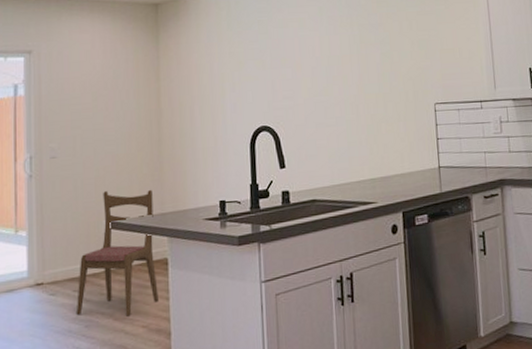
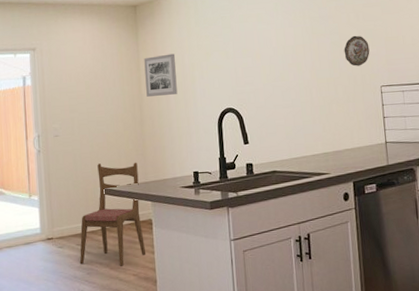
wall art: none [165,61,204,112] -> present [144,53,178,97]
decorative plate: none [395,46,424,81] -> present [344,35,370,66]

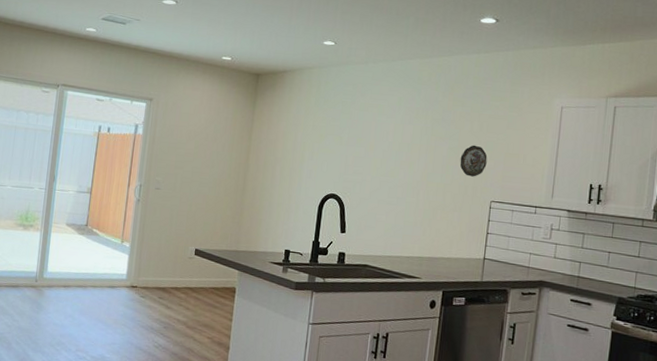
dining chair: present [80,162,146,266] -> none [159,223,232,327]
wall art: present [144,53,178,97] -> none [253,128,289,170]

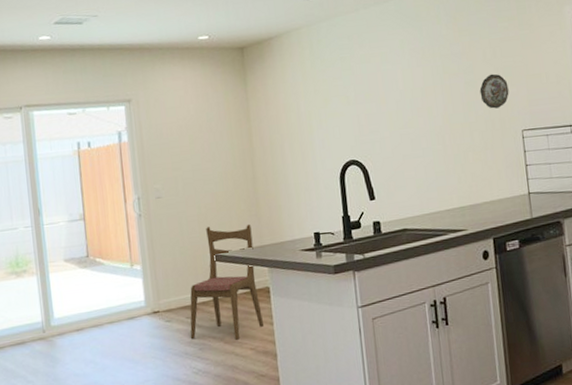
dining chair: none [159,223,232,327] -> present [190,224,265,340]

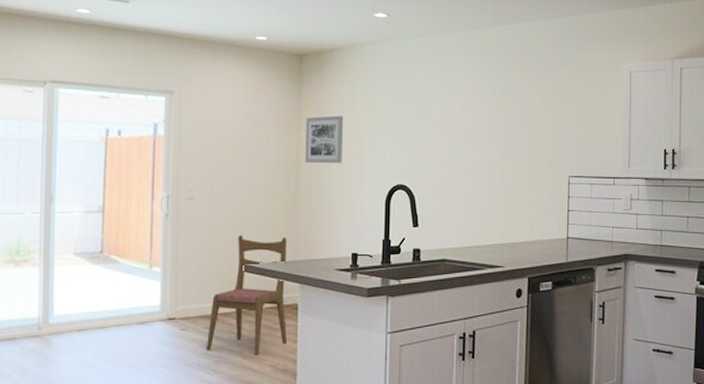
wall art: none [254,100,294,150] -> present [305,115,344,163]
decorative plate: present [479,73,509,109] -> none [534,118,562,152]

